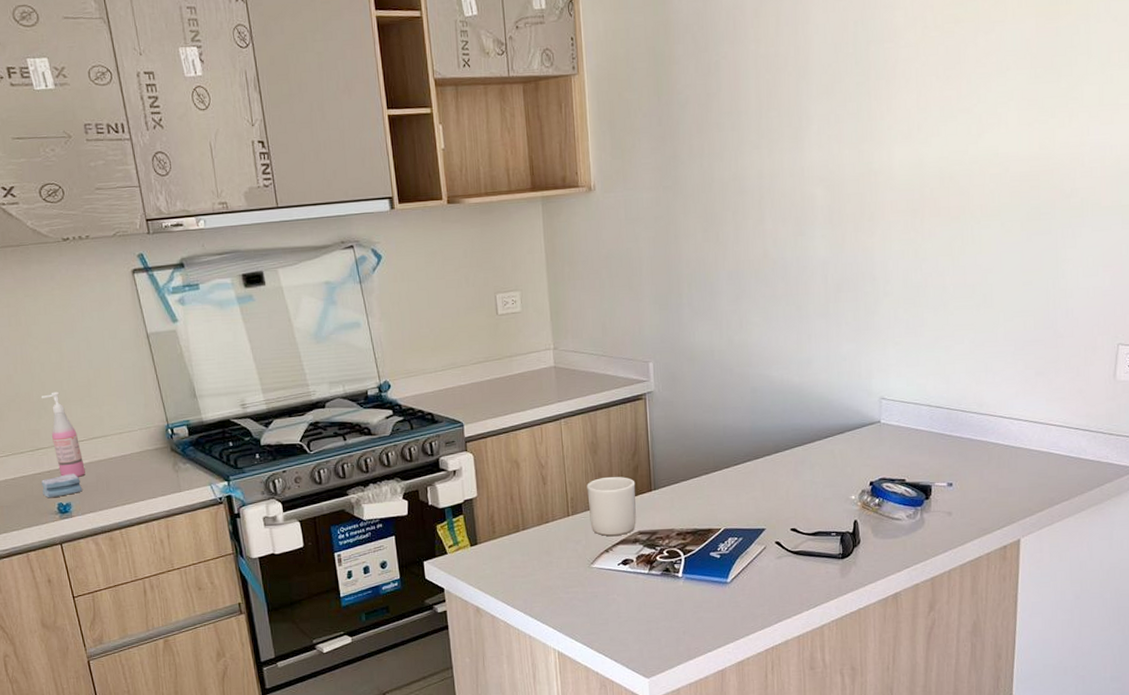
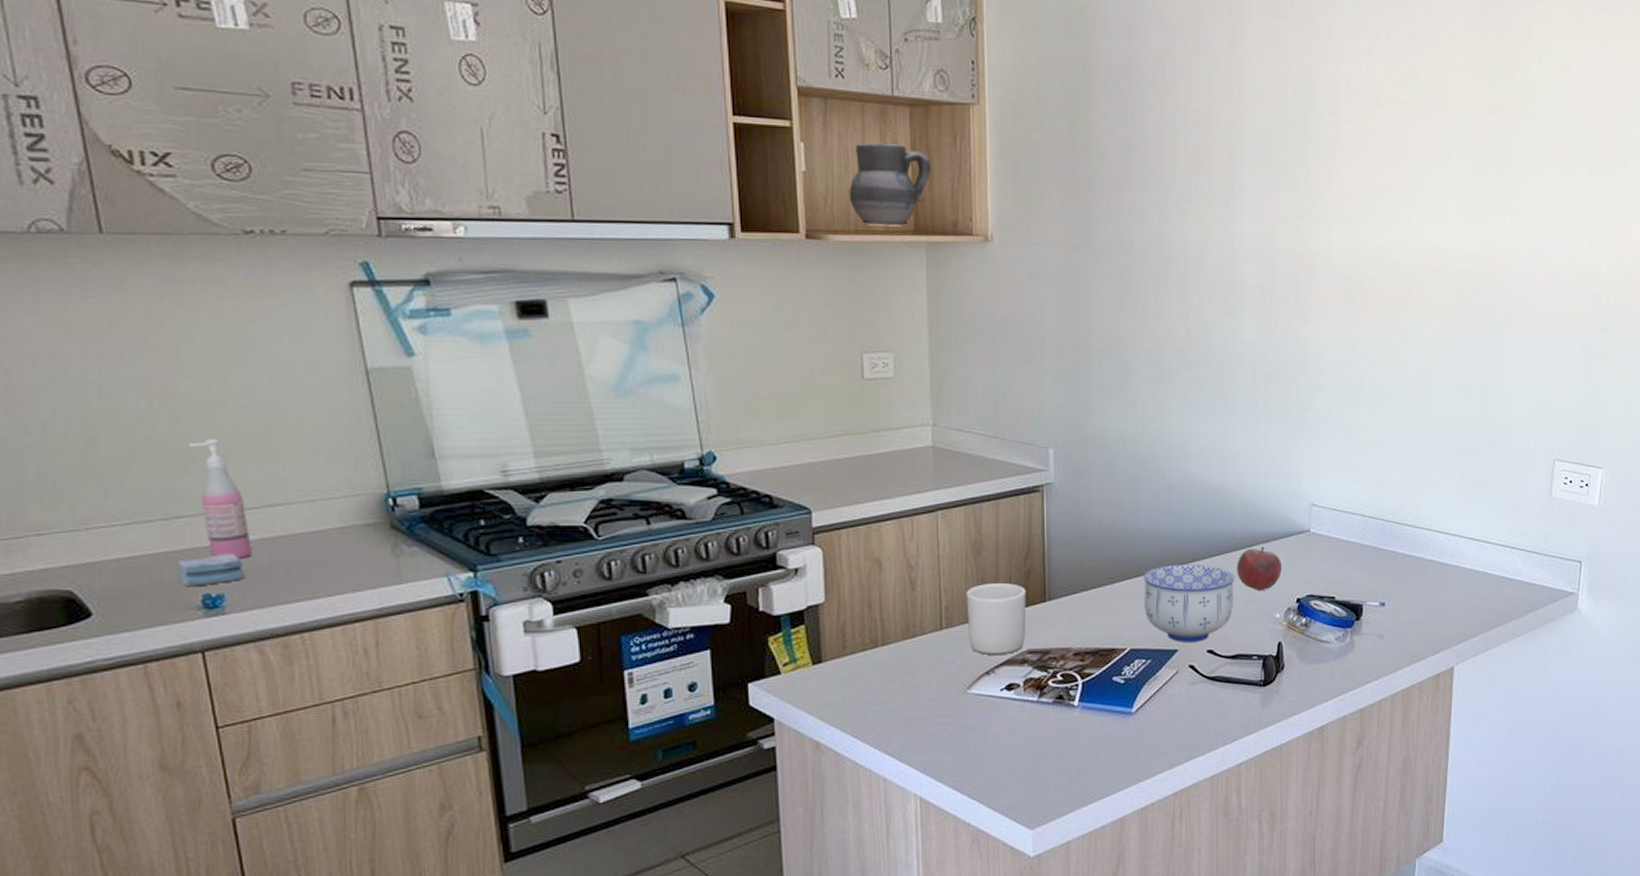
ceramic jug: none [478,117,543,187] -> present [849,143,931,225]
bowl: none [733,455,813,522] -> present [1143,564,1235,642]
fruit: none [814,437,855,476] -> present [1236,546,1282,590]

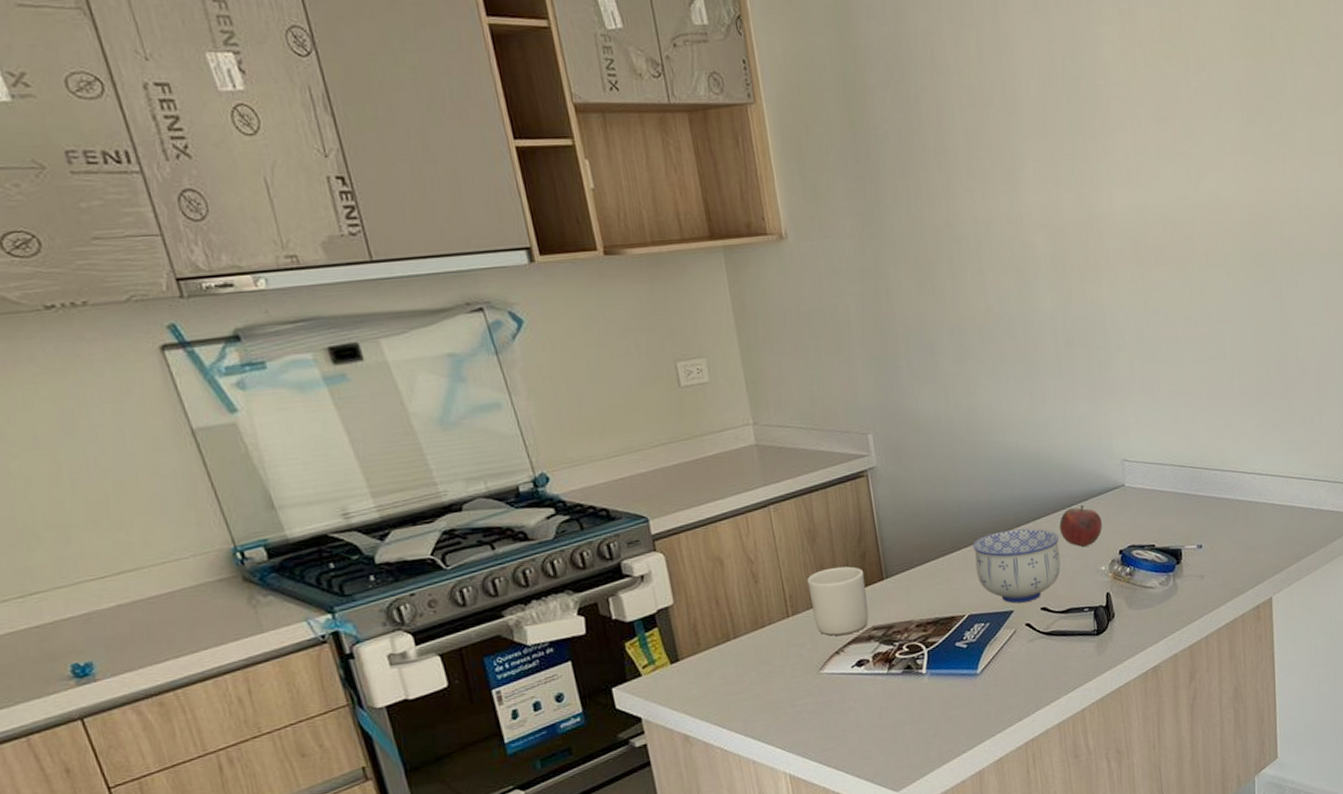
sponge: present [179,552,245,587] -> none [41,621,110,660]
soap dispenser: present [188,438,252,559] -> none [28,513,112,628]
ceramic jug: present [849,143,931,225] -> none [639,151,718,235]

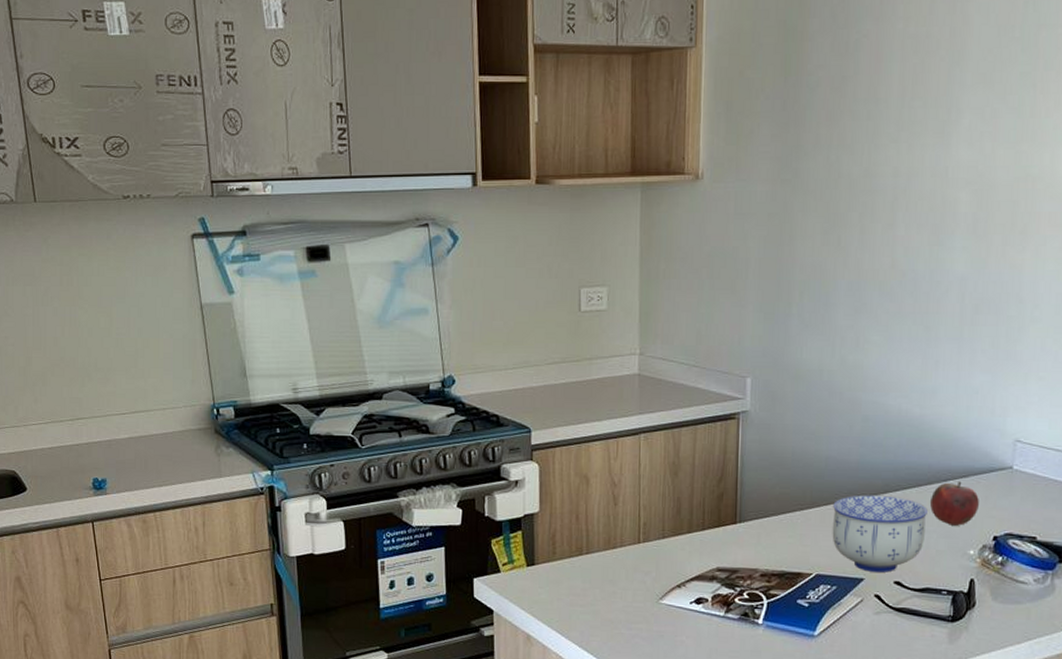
mug: present [807,566,869,636] -> none [662,502,719,571]

